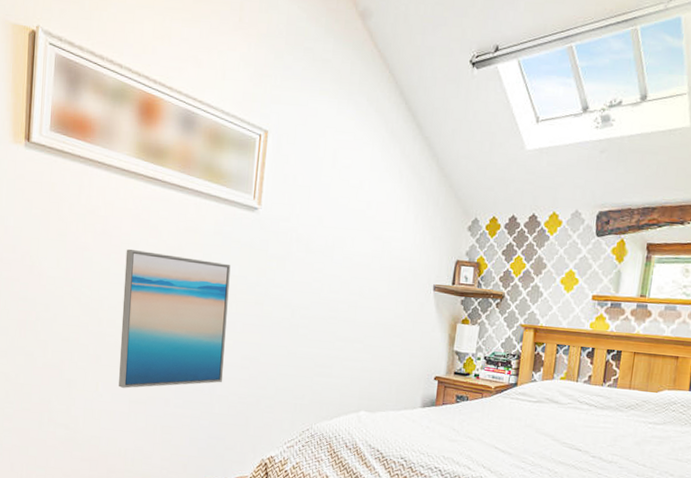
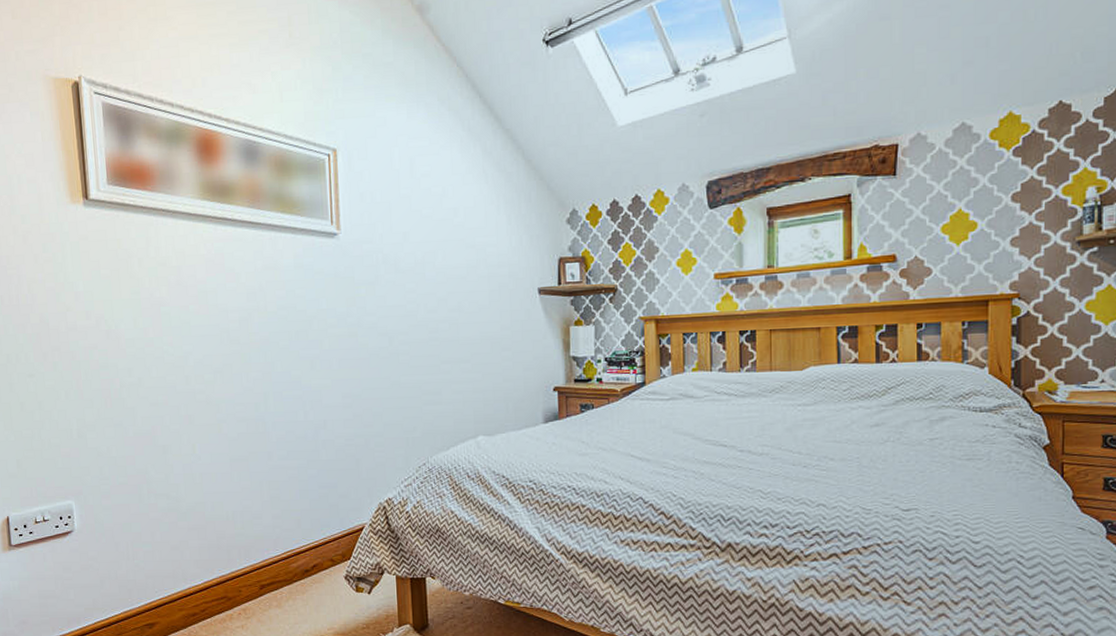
wall art: present [119,249,231,389] -> none [204,297,325,447]

